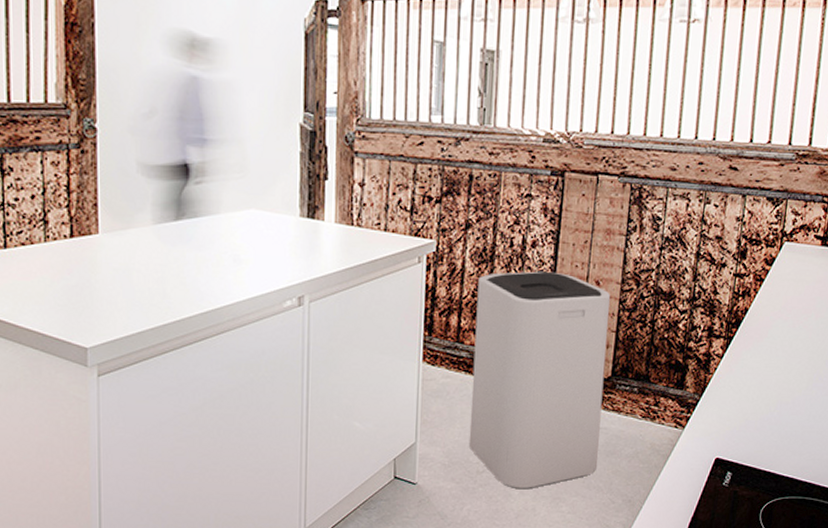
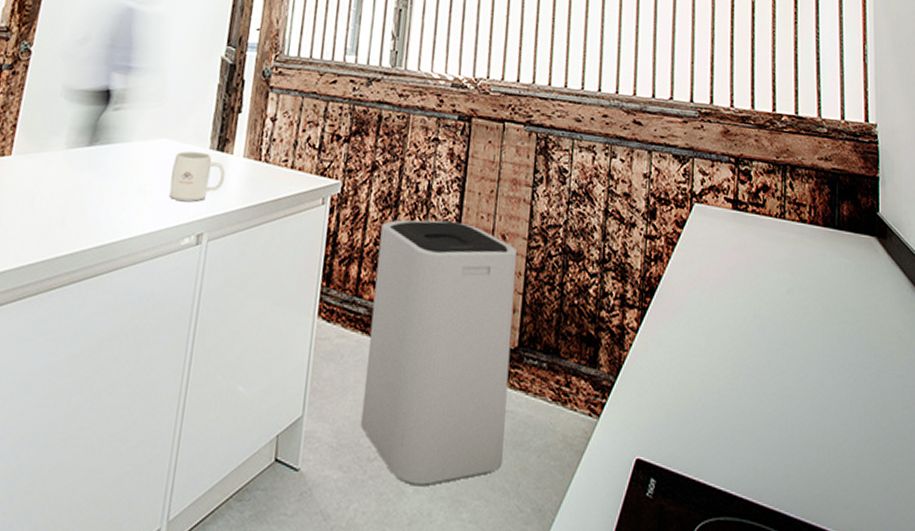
mug: none [265,219,319,268] -> present [169,150,226,203]

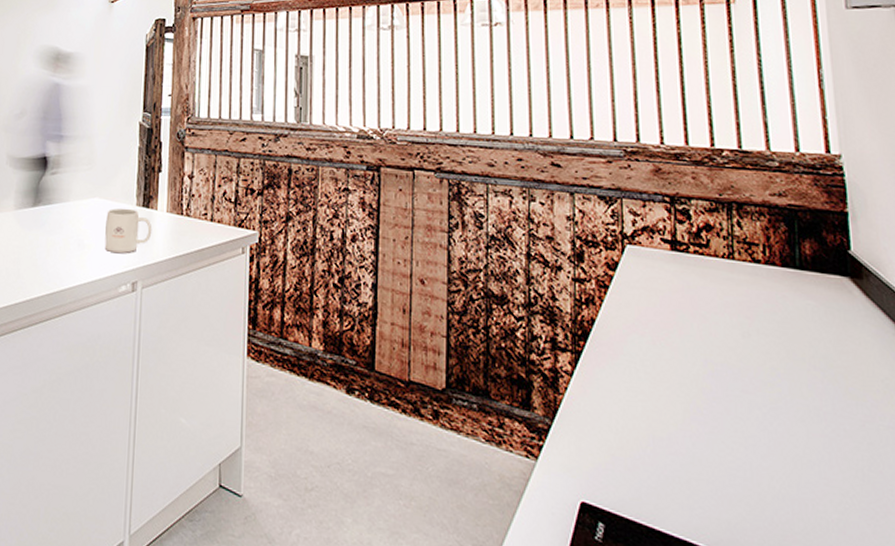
trash can: present [360,220,518,487] -> none [295,266,438,518]

